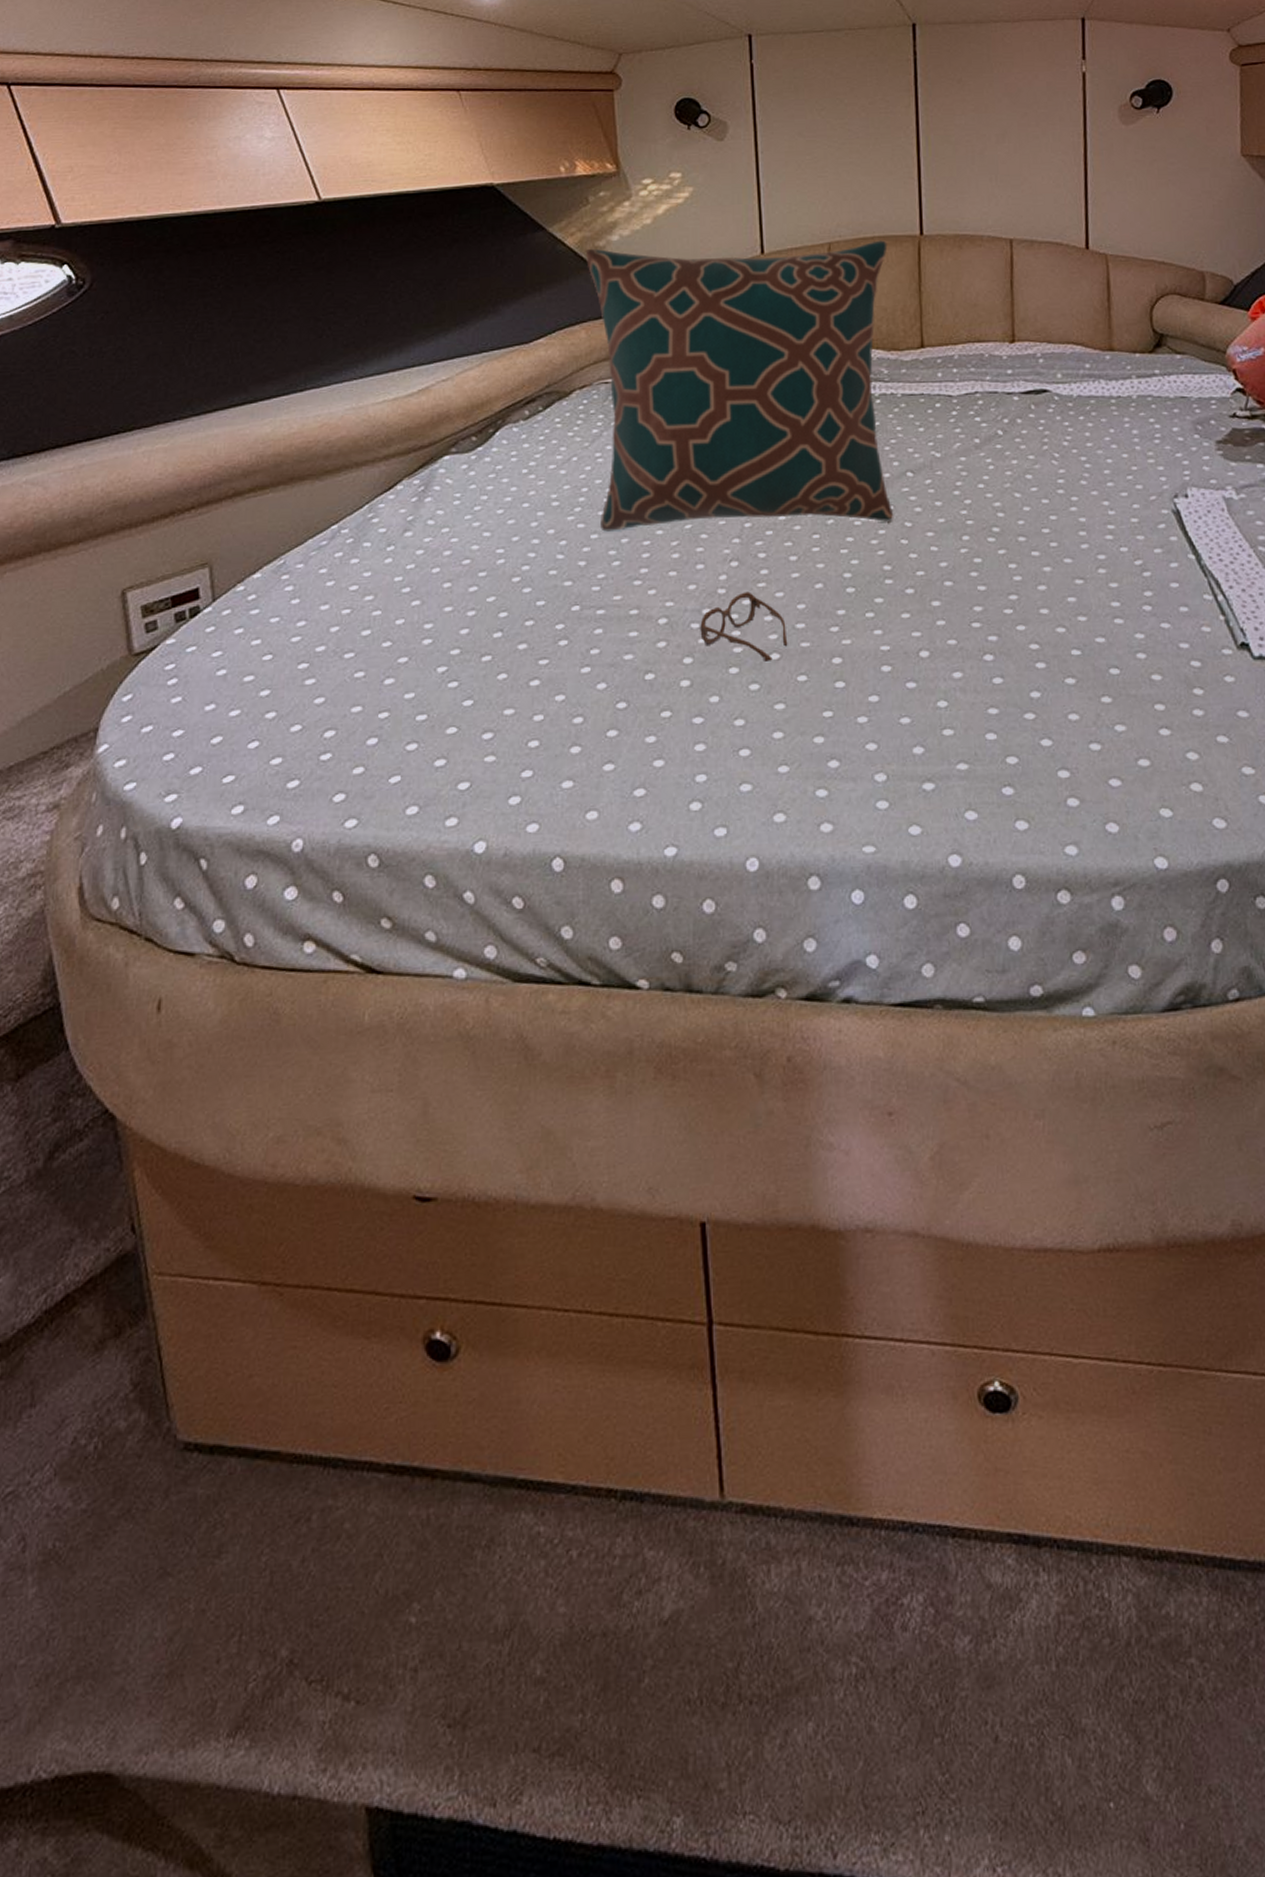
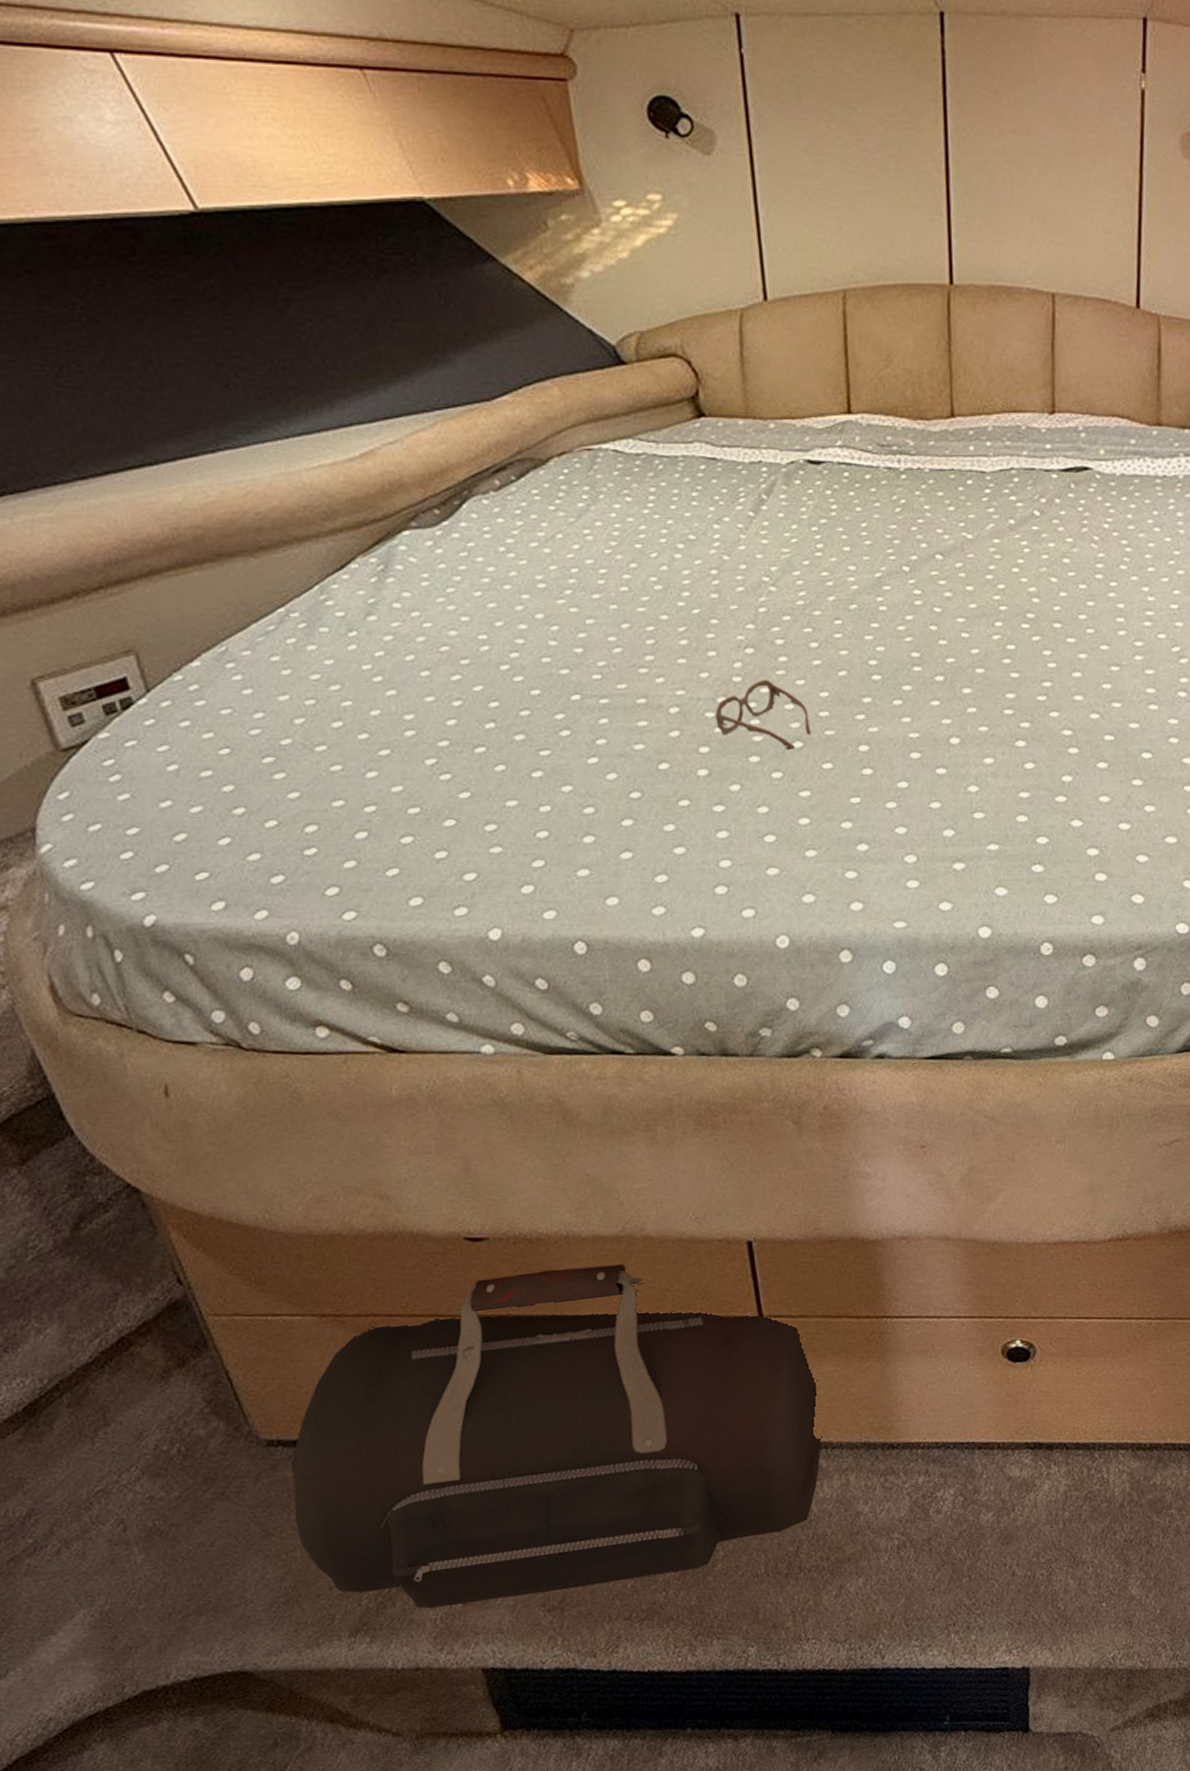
duffel bag: none [195,1241,770,1705] -> present [290,1264,821,1609]
pillow: present [585,240,894,532] -> none [549,286,923,616]

